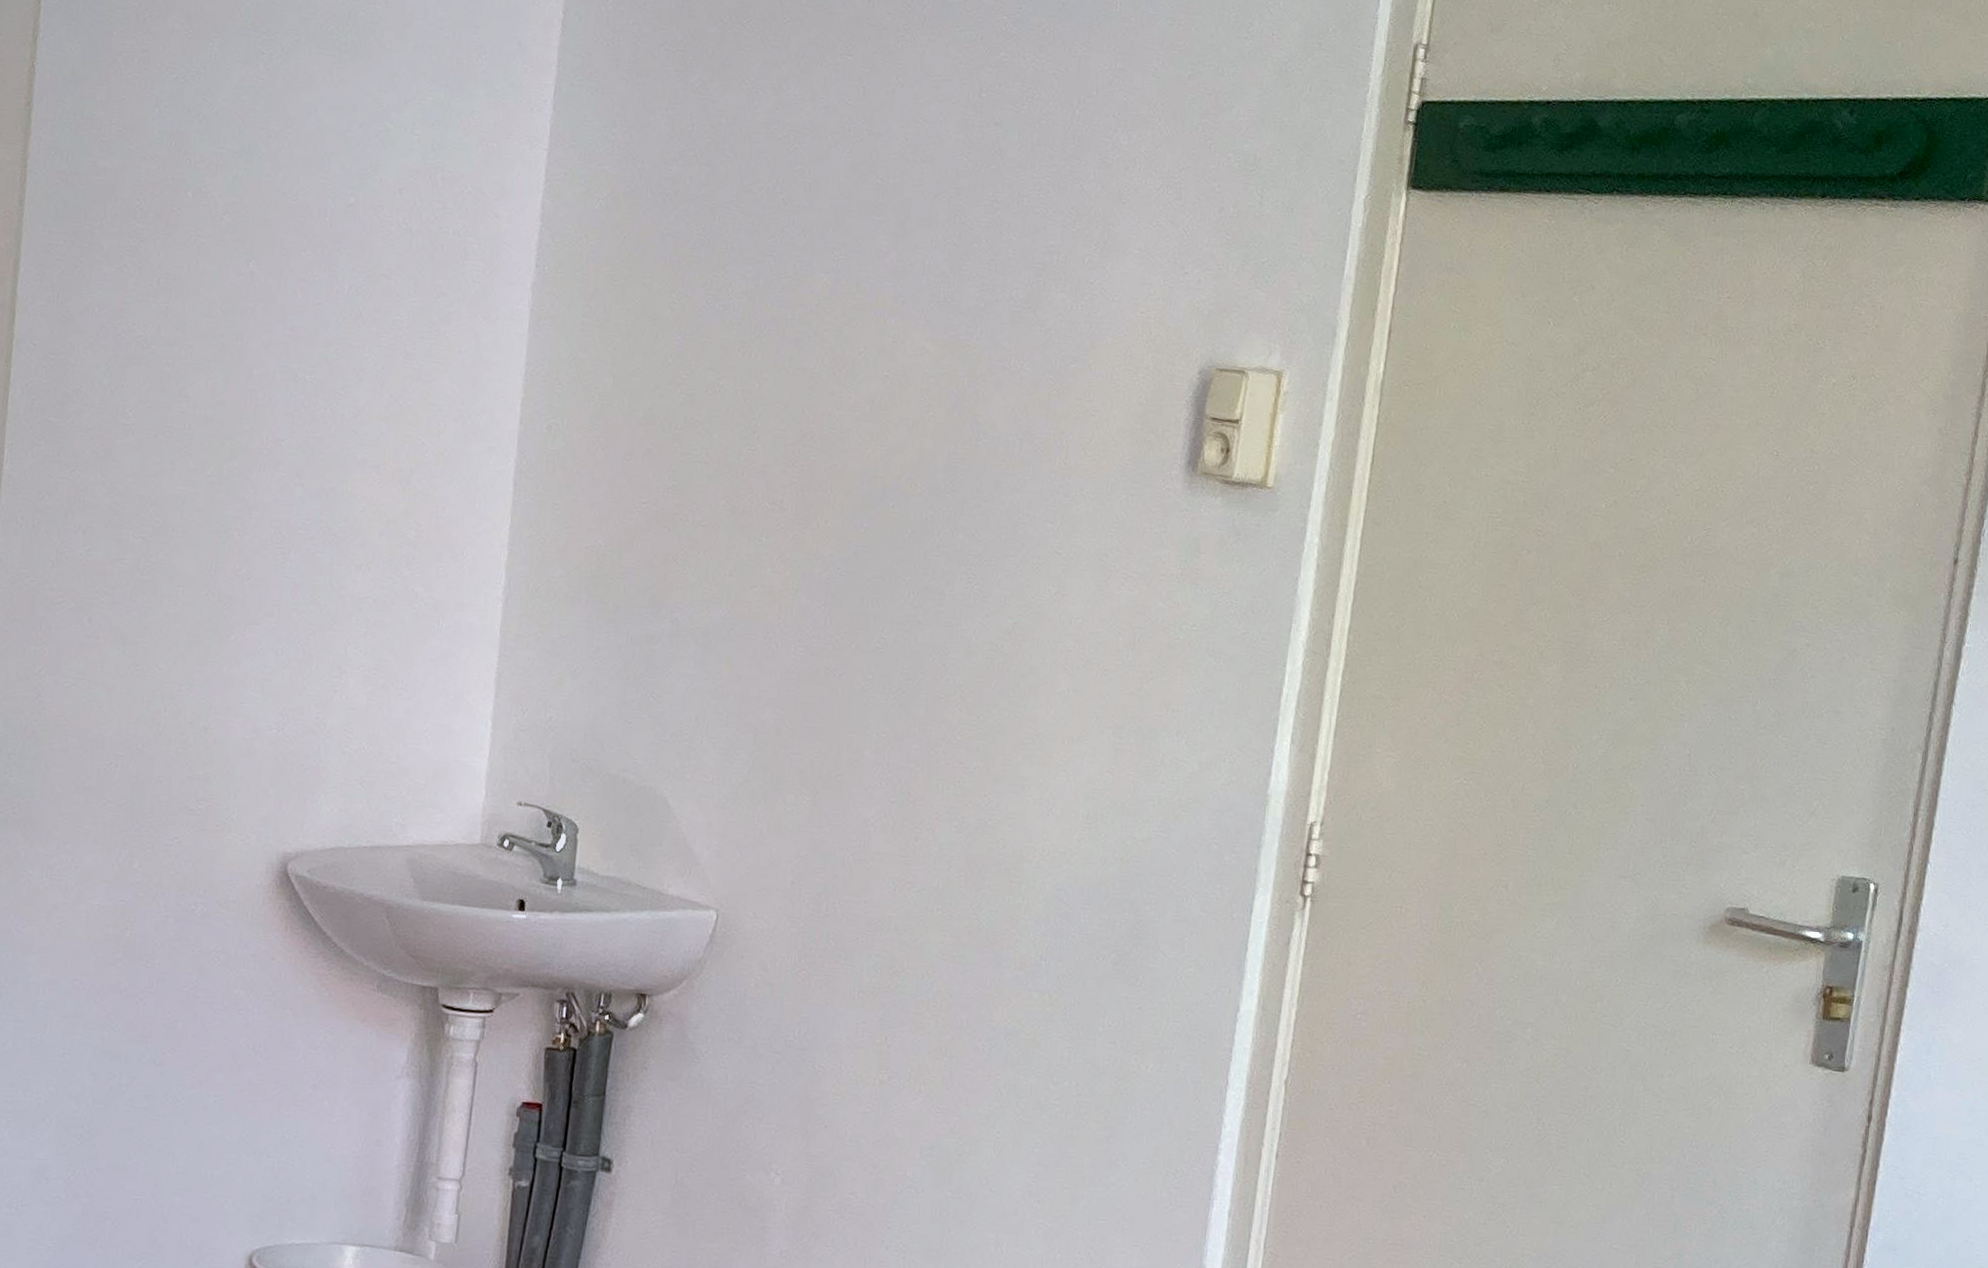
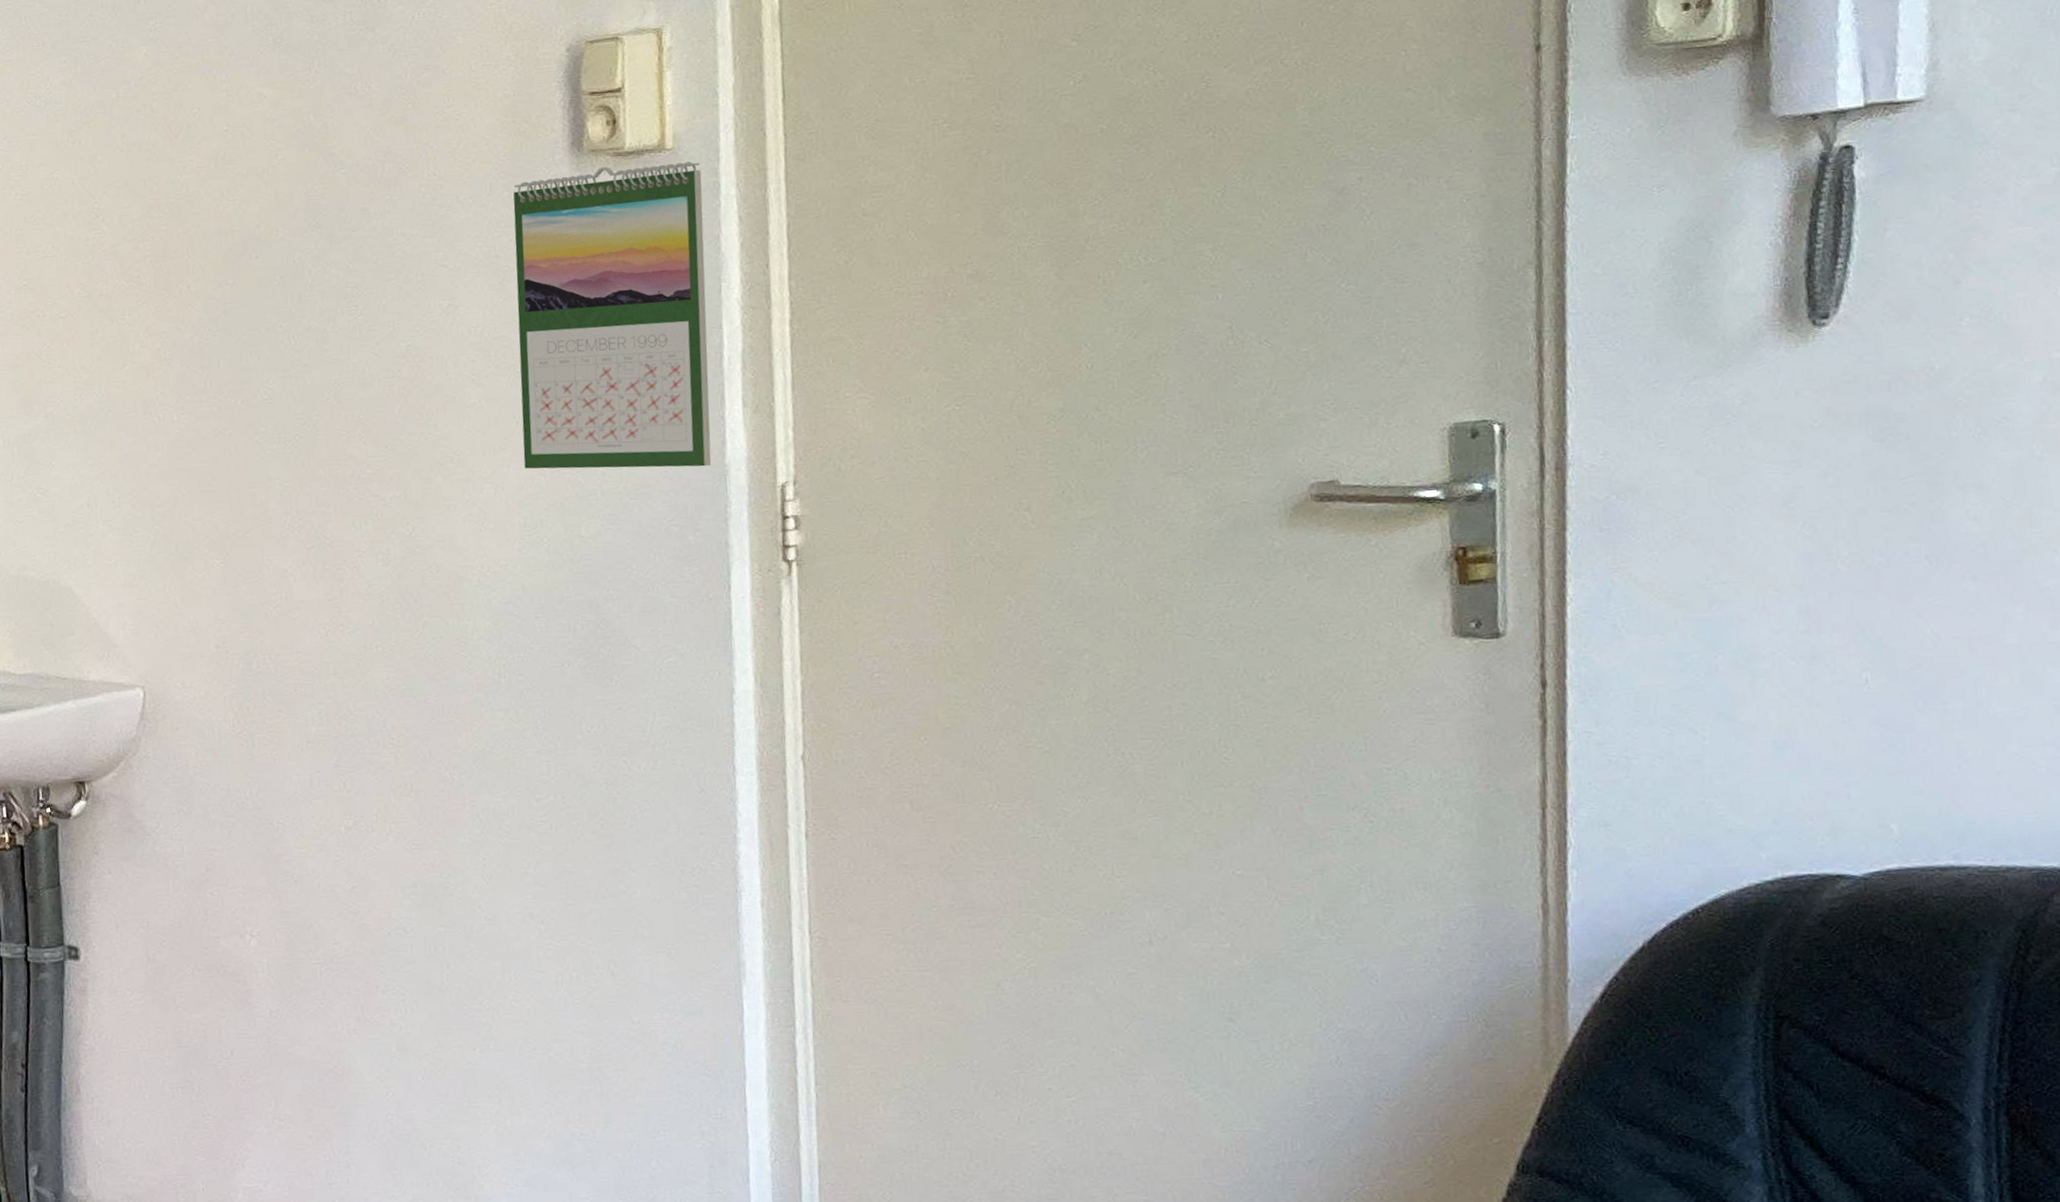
calendar: none [1096,489,1294,794] -> present [513,162,712,469]

